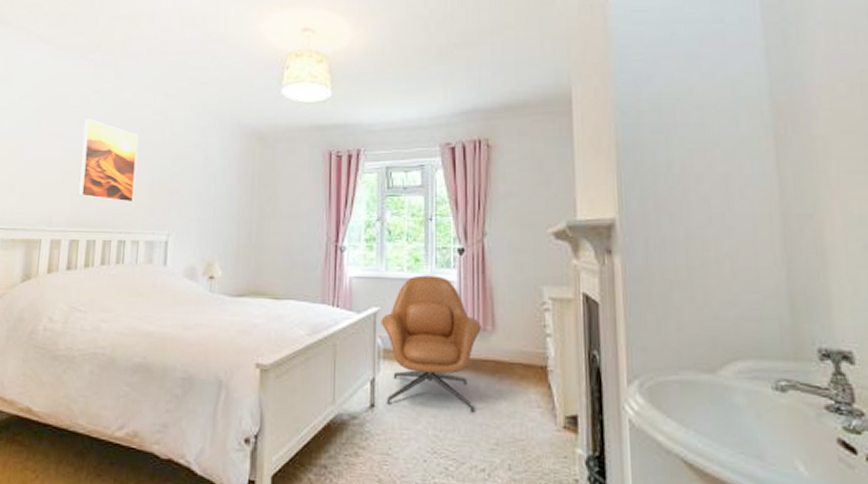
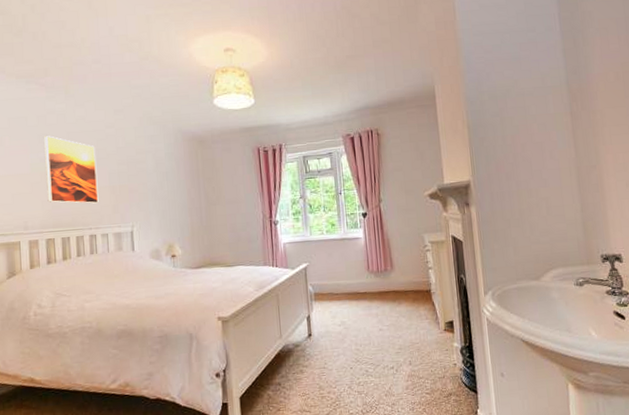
armchair: present [381,275,481,412] -> none [310,235,384,332]

